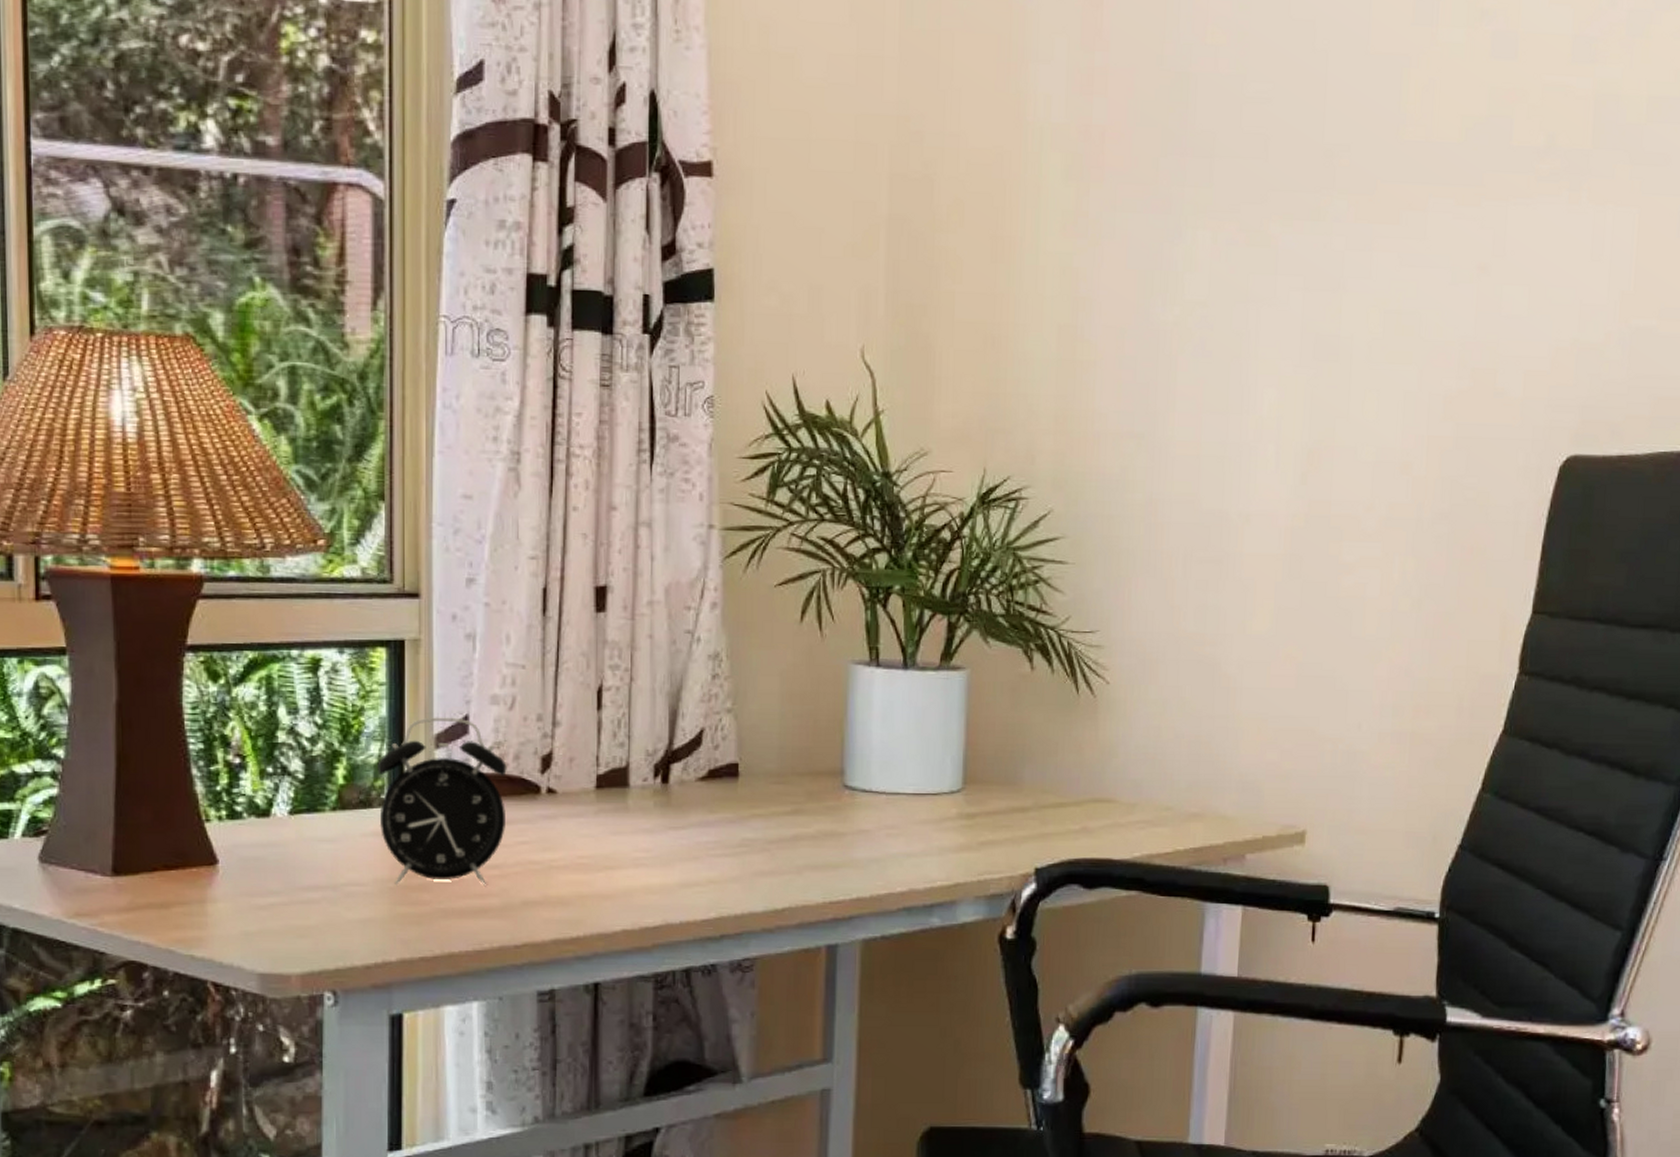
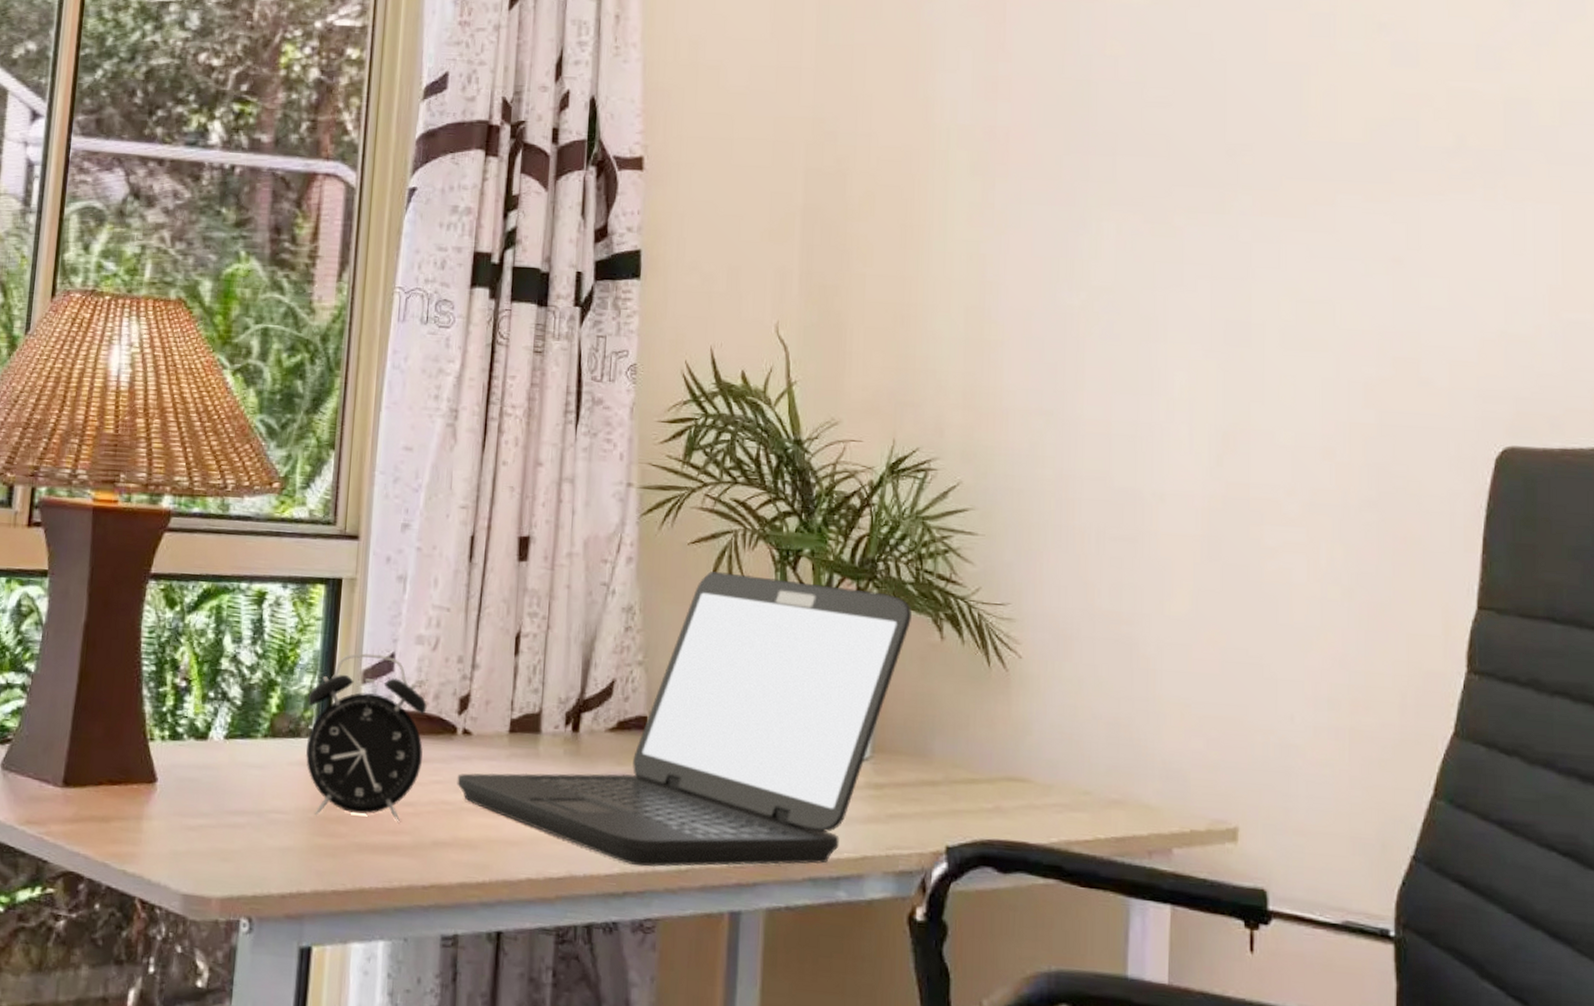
laptop: none [544,613,1002,910] -> present [457,571,912,867]

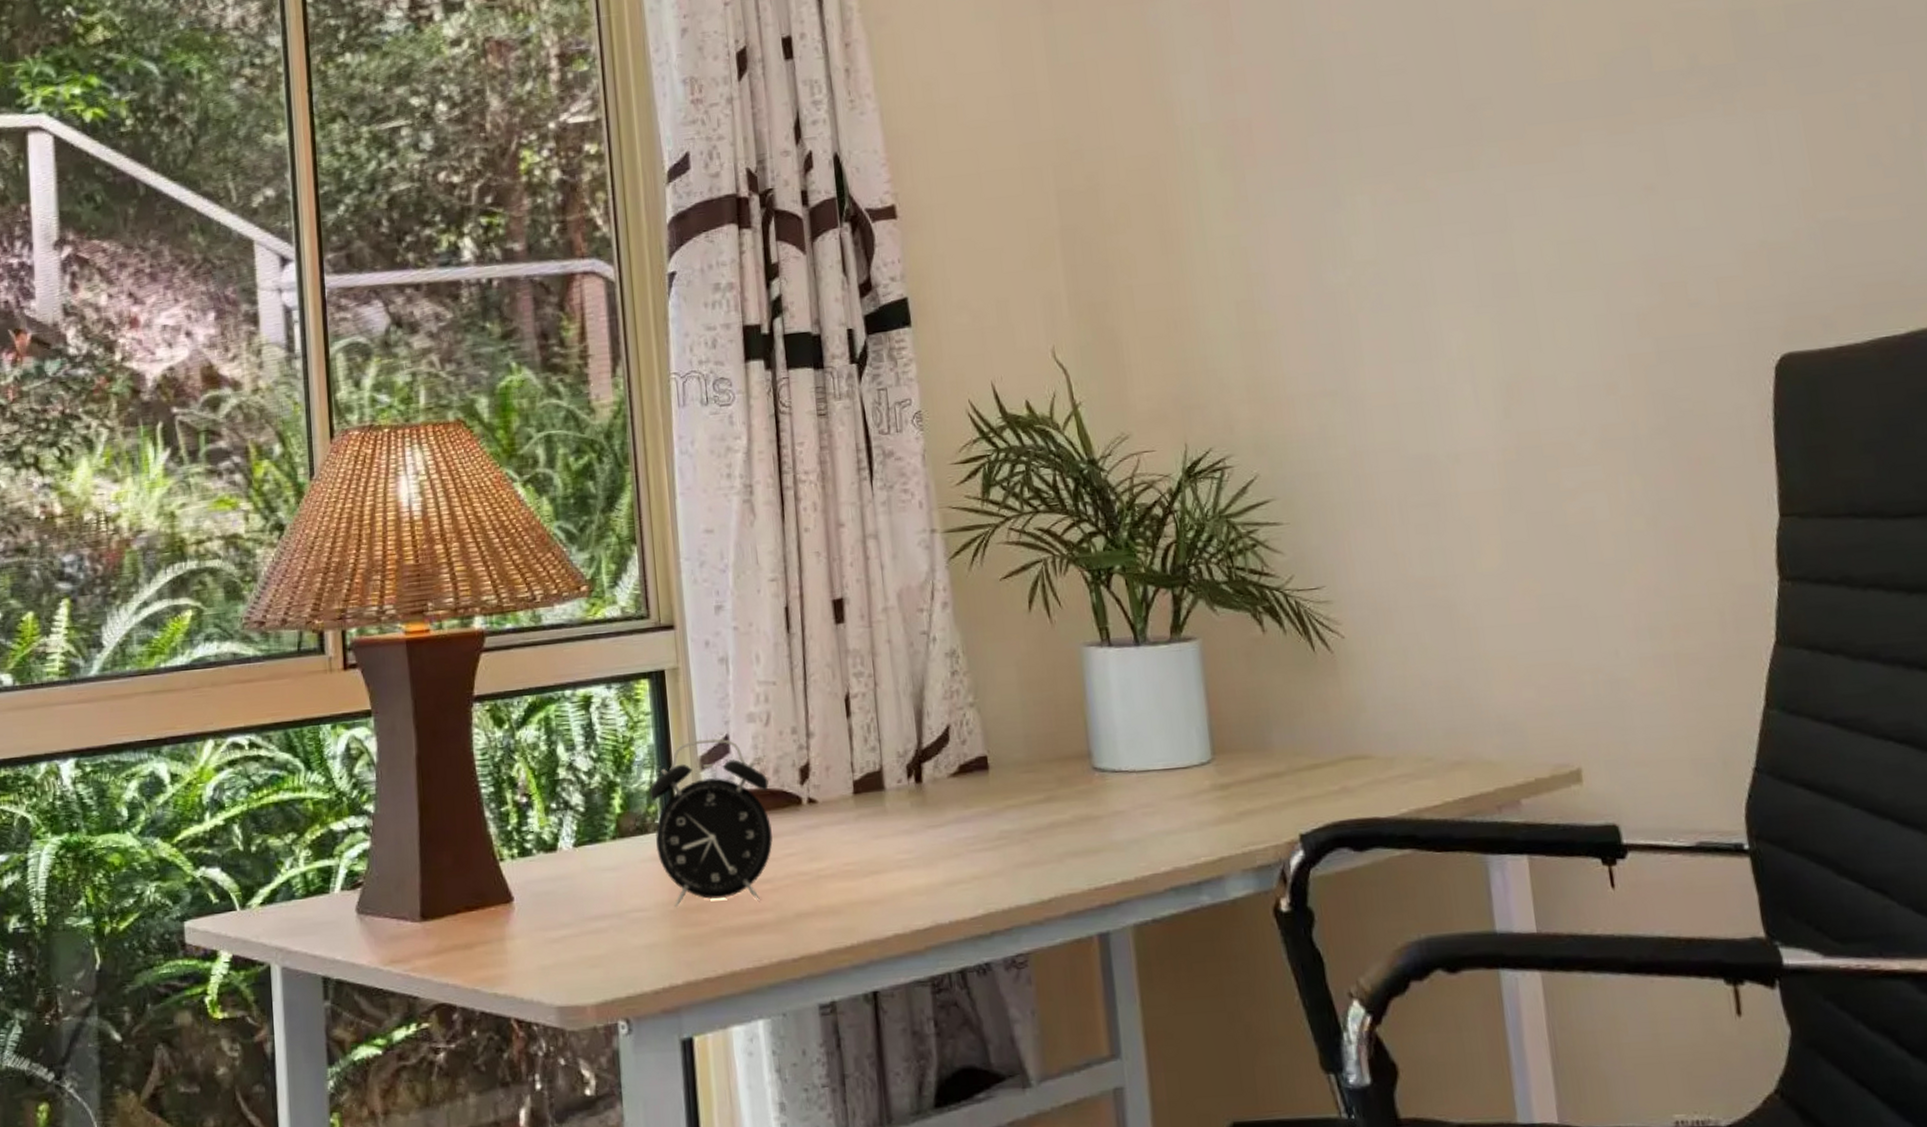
laptop: present [457,571,912,867] -> none [809,596,1231,905]

